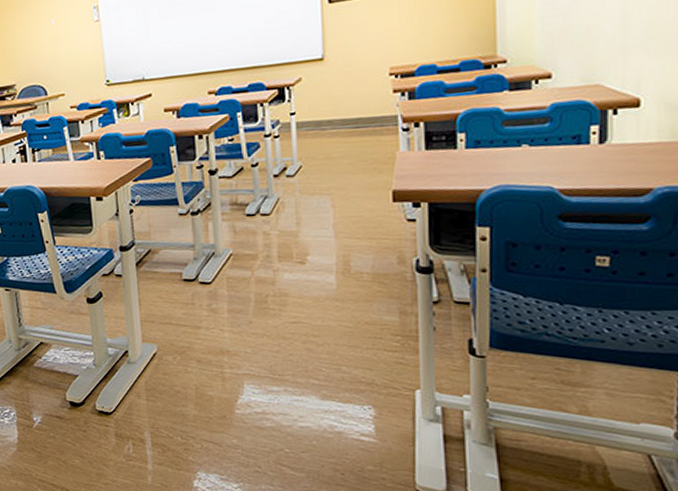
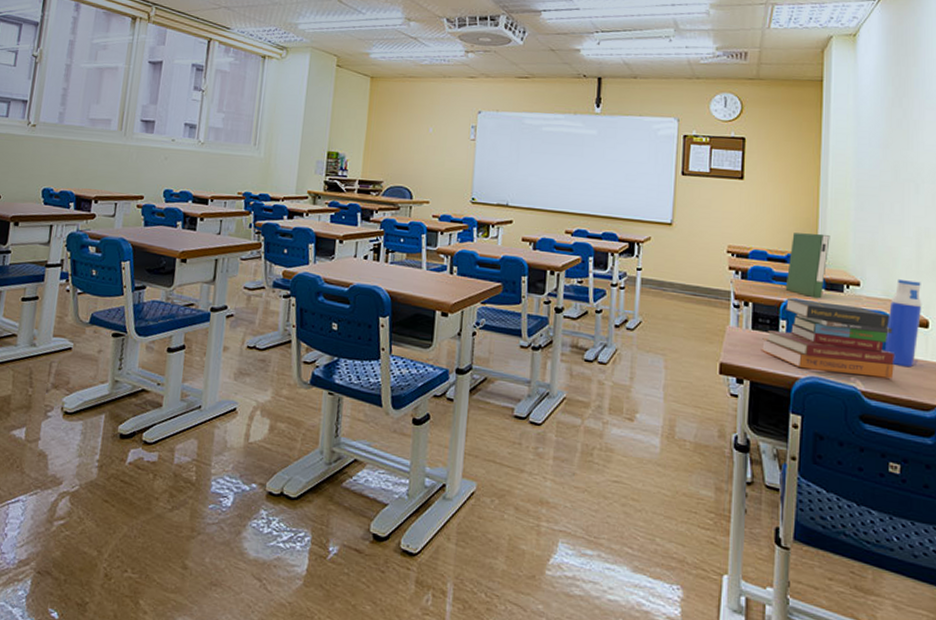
books: none [437,100,598,180] -> present [760,297,894,379]
binder: none [461,30,512,103] -> present [785,233,830,299]
water bottle: none [585,57,631,156] -> present [884,278,922,368]

